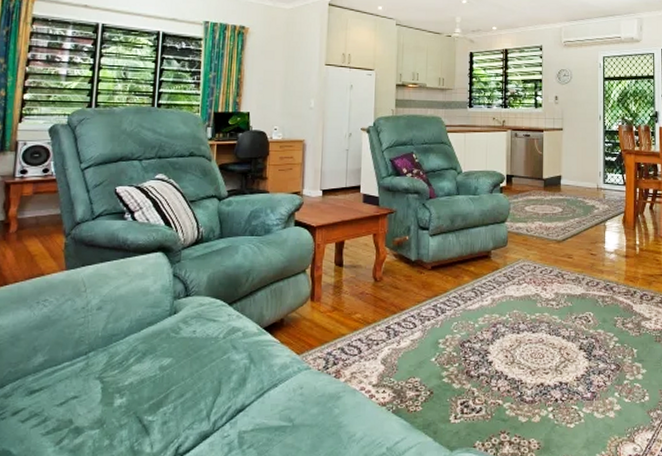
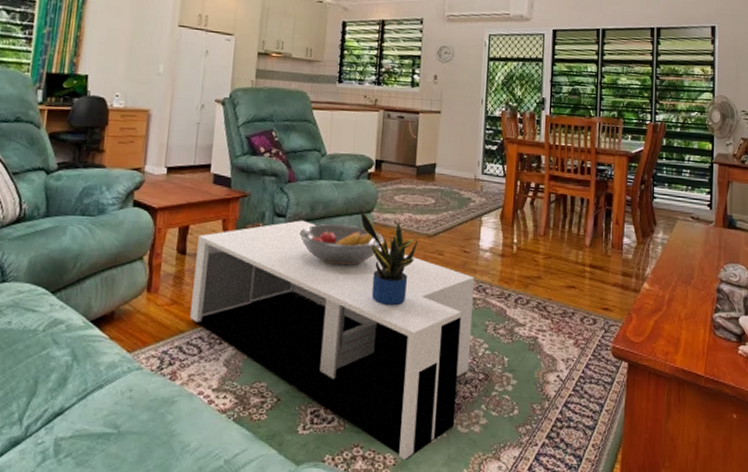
coffee table: none [350,232,603,444] -> present [190,220,475,460]
fruit bowl: none [442,235,519,271] -> present [299,224,385,265]
potted plant: none [494,221,548,306] -> present [359,210,417,306]

